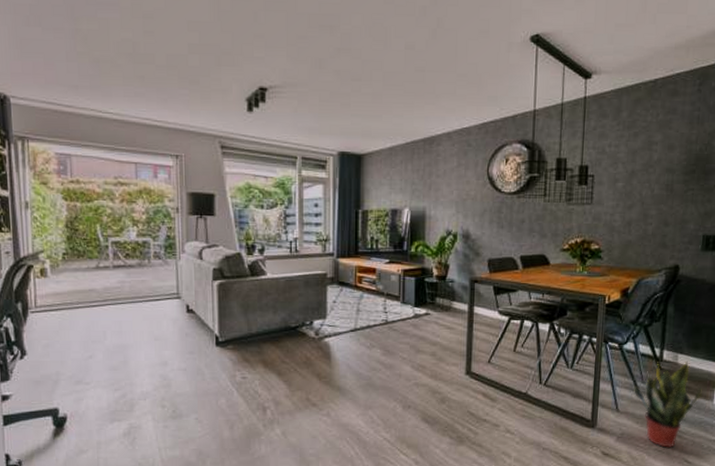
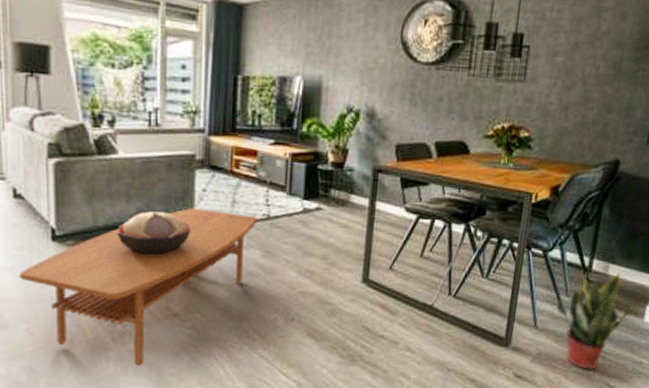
coffee table: none [190,317,379,448] -> present [19,208,259,366]
decorative bowl: none [265,320,324,356] -> present [116,211,190,256]

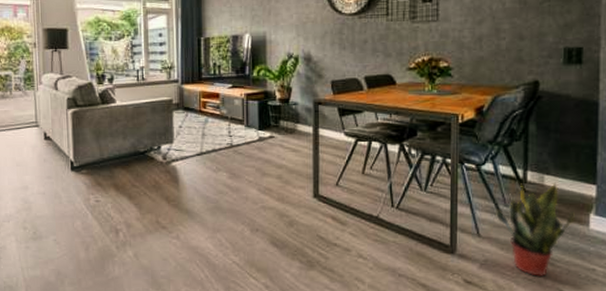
coffee table: present [19,208,259,366] -> none [49,141,224,270]
decorative bowl: present [116,211,190,256] -> none [116,145,172,180]

